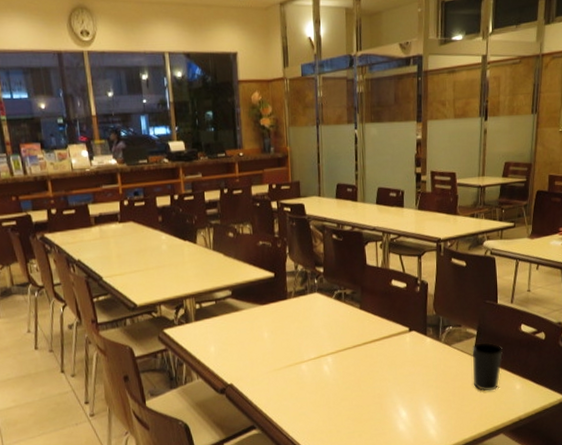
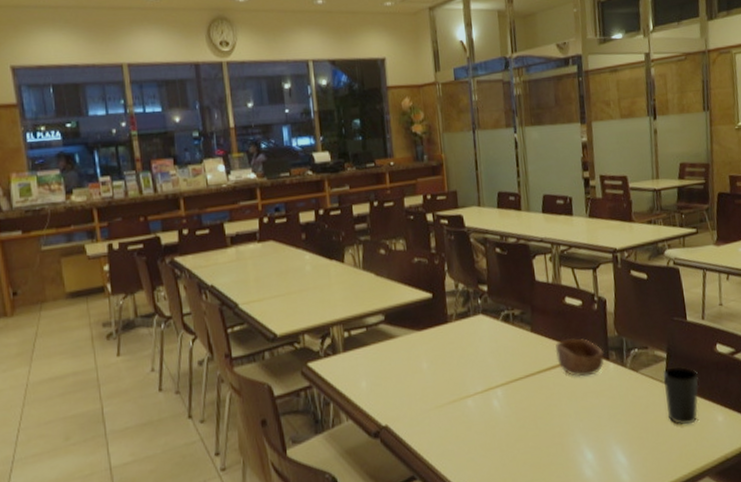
bowl: none [380,316,422,349] -> present [555,338,604,377]

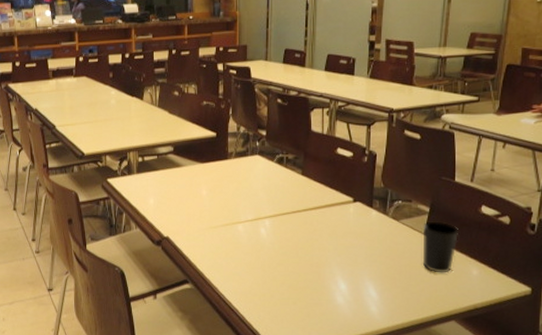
bowl: present [555,338,604,377] -> none [322,185,368,219]

